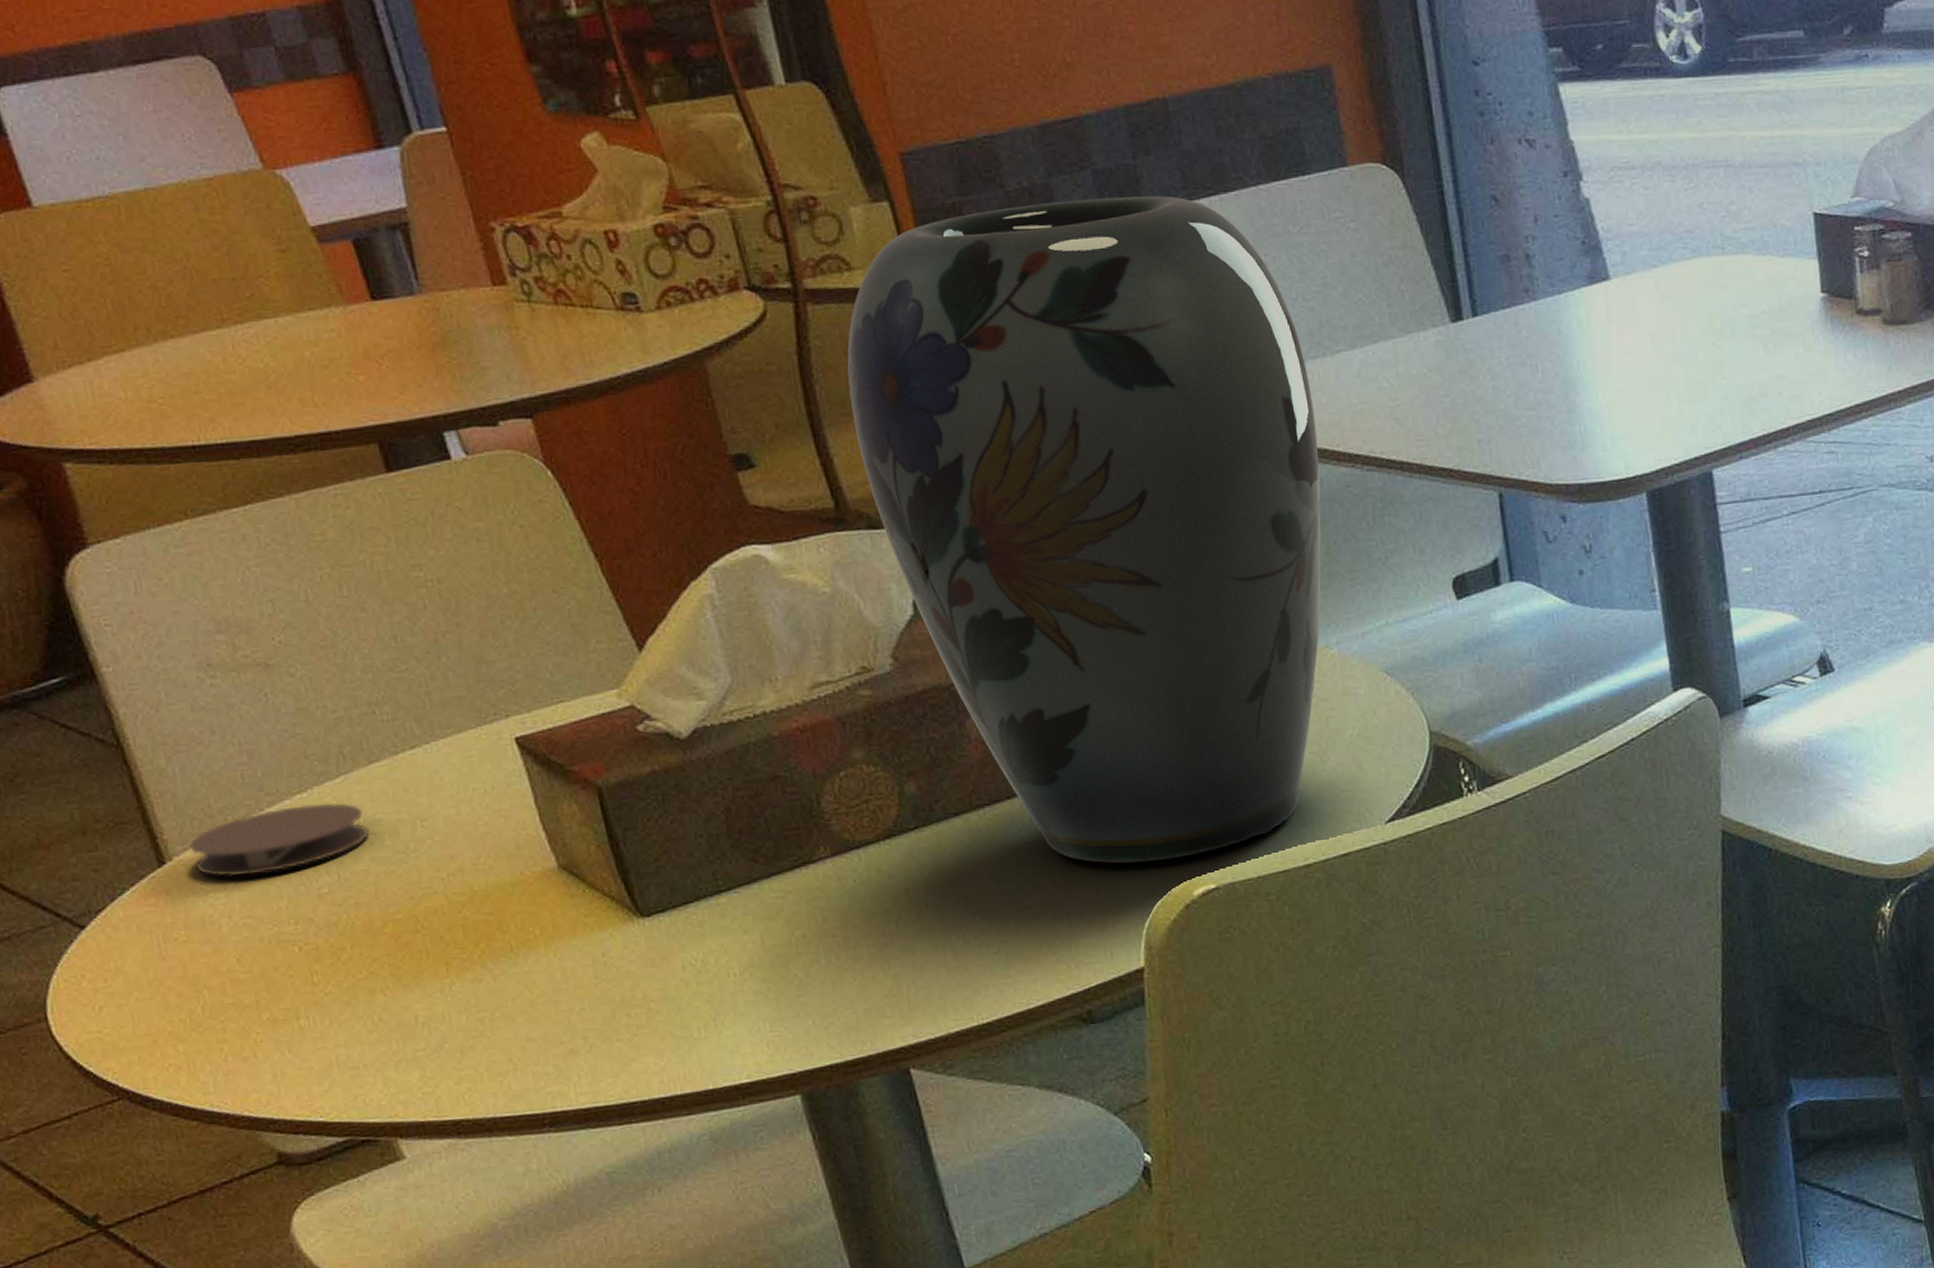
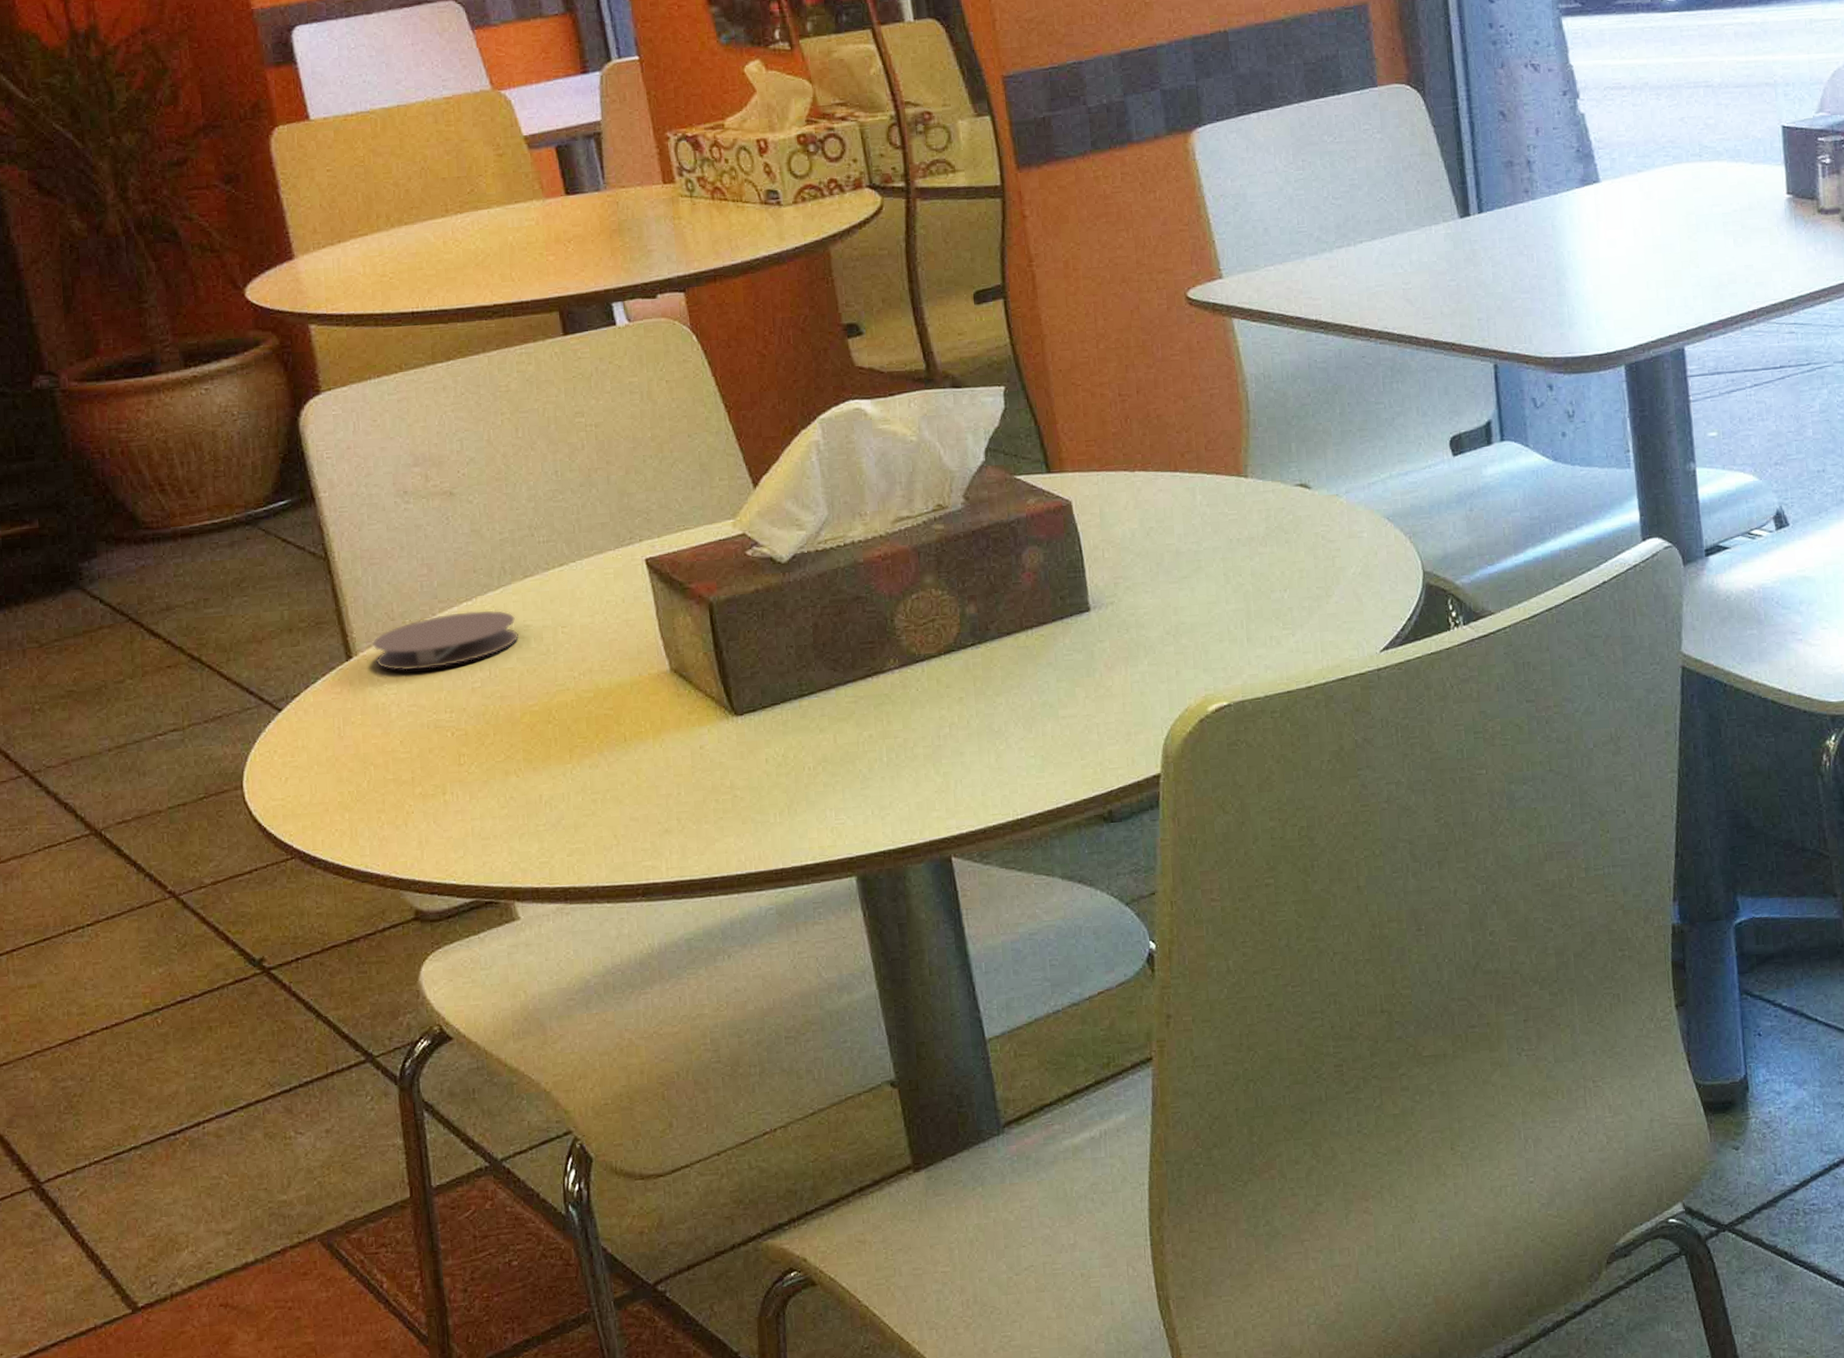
vase: present [847,195,1321,864] -> none [945,111,1339,681]

